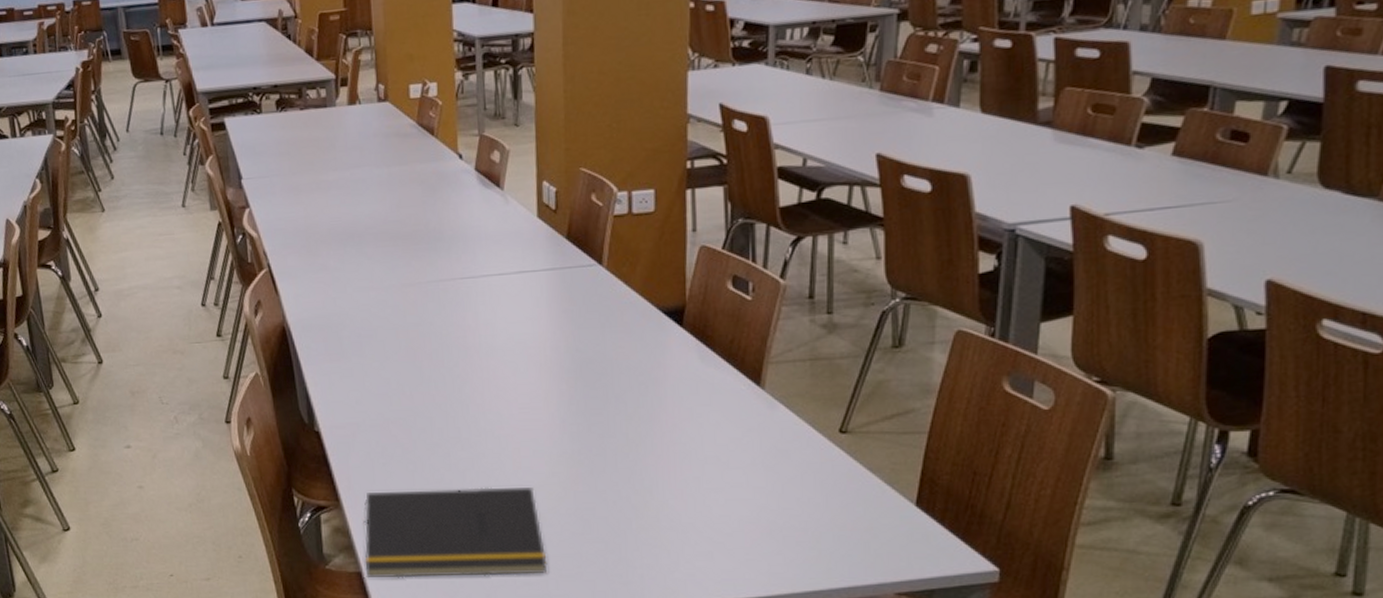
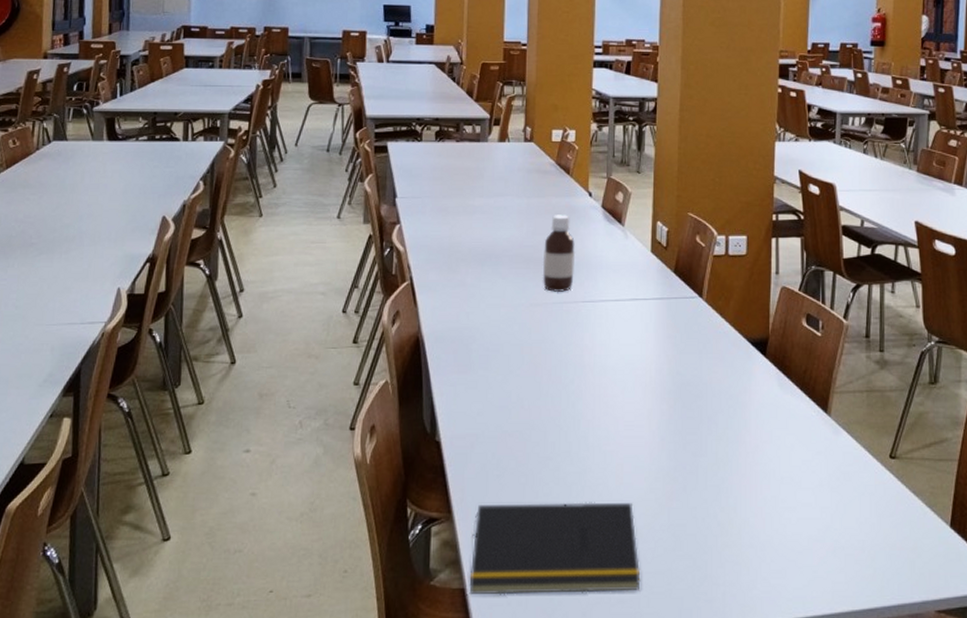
bottle: none [411,182,449,271] -> present [542,215,576,293]

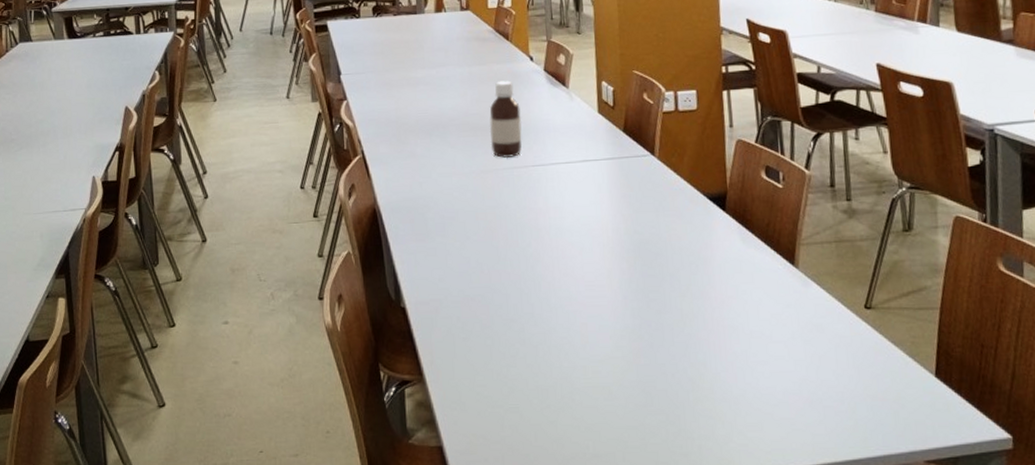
notepad: present [469,502,641,595] -> none [444,361,614,452]

